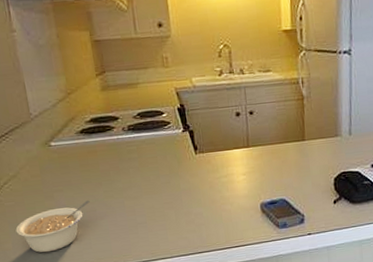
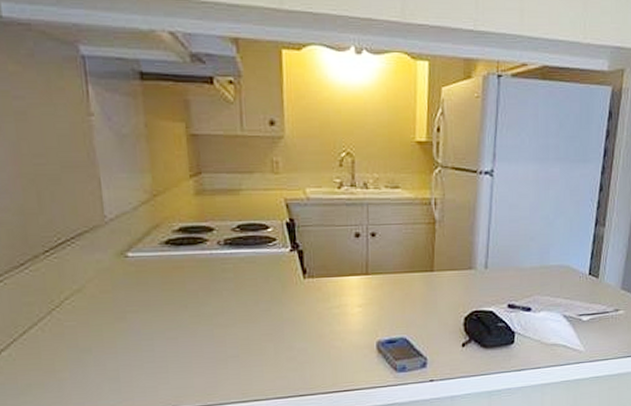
legume: present [15,200,90,253] -> none [75,325,171,386]

